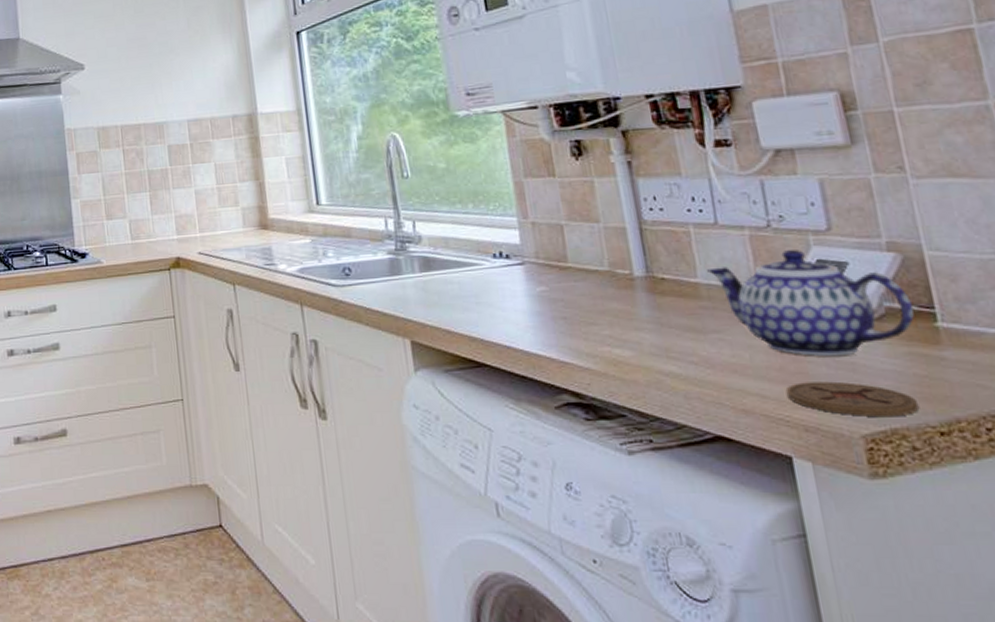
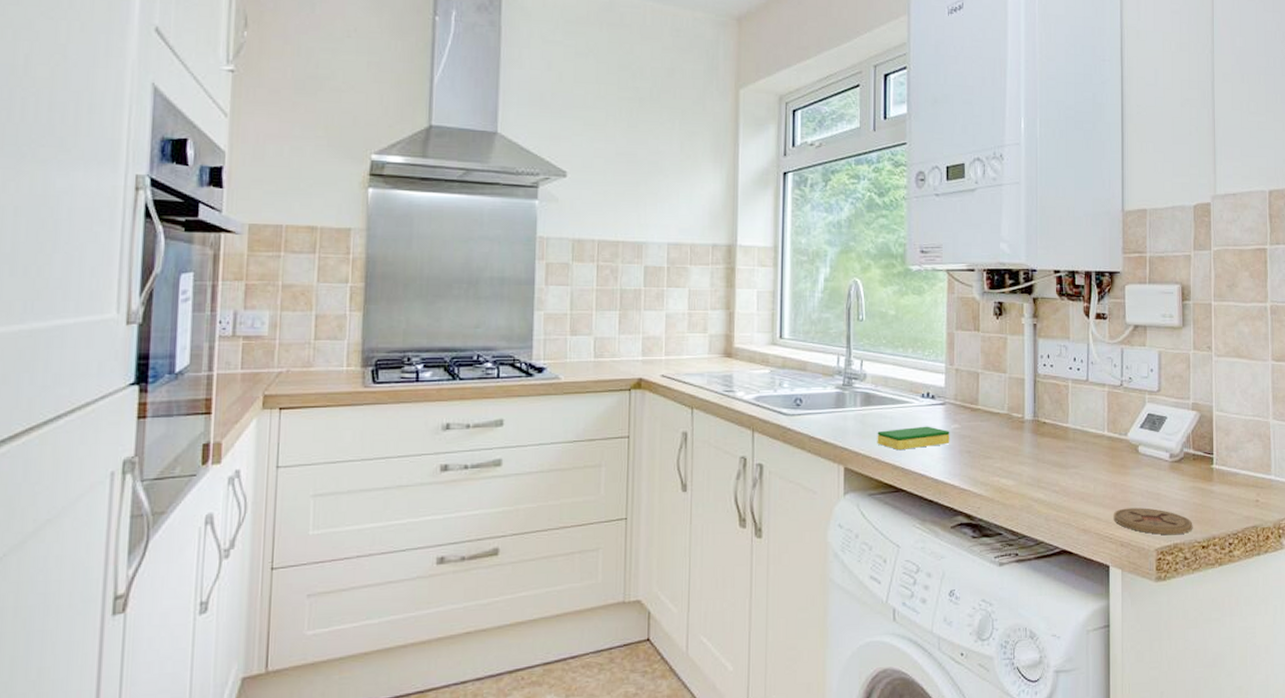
dish sponge: none [444,290,538,320] -> present [877,426,950,451]
teapot: present [707,249,915,357] -> none [1076,404,1201,489]

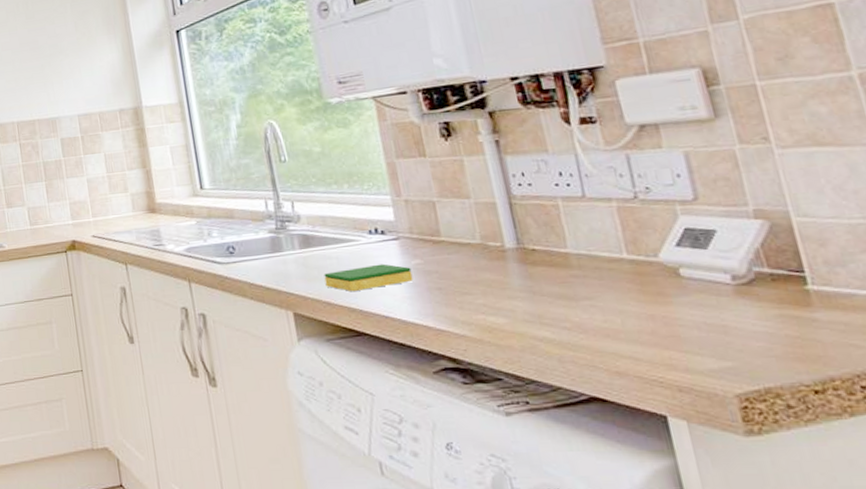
coaster: present [1113,508,1193,535] -> none [658,343,793,377]

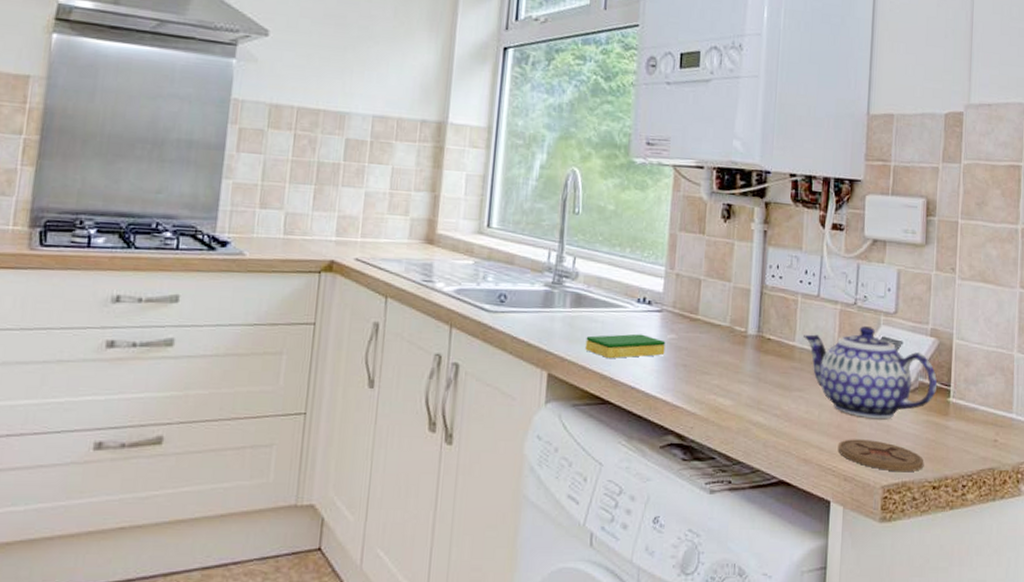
teapot: none [577,218,785,321] -> present [804,325,938,420]
coaster: none [658,343,793,377] -> present [837,439,924,472]

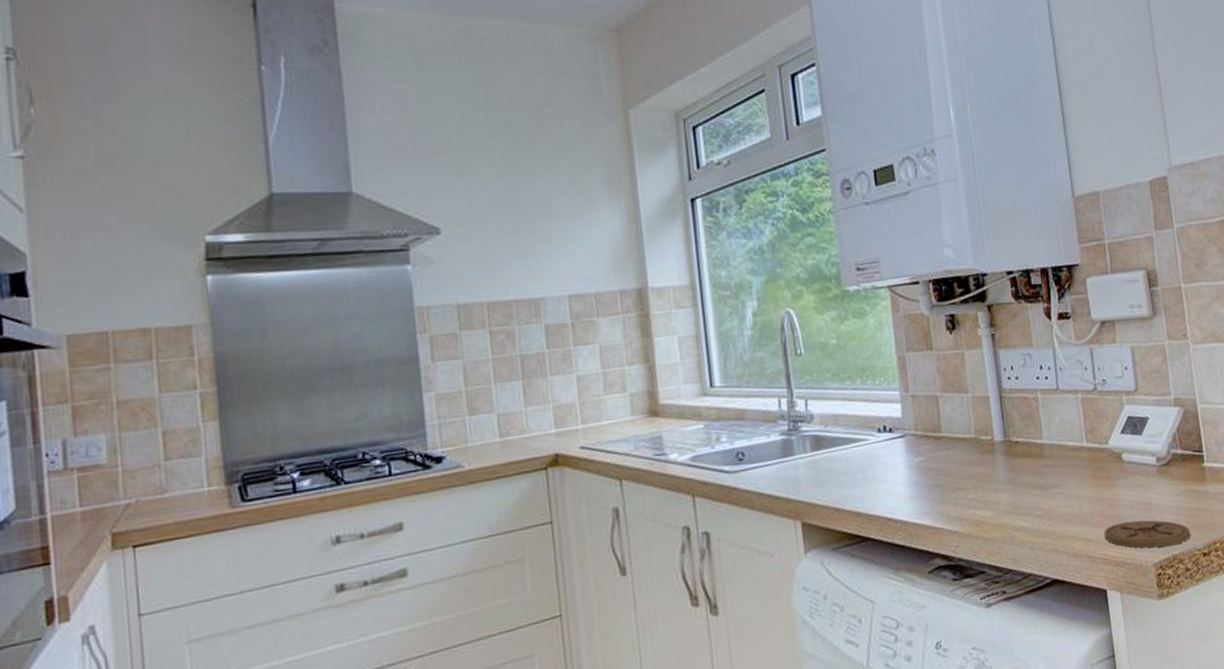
dish sponge: present [585,333,666,359] -> none [833,463,916,495]
teapot: present [804,325,938,420] -> none [1050,408,1190,501]

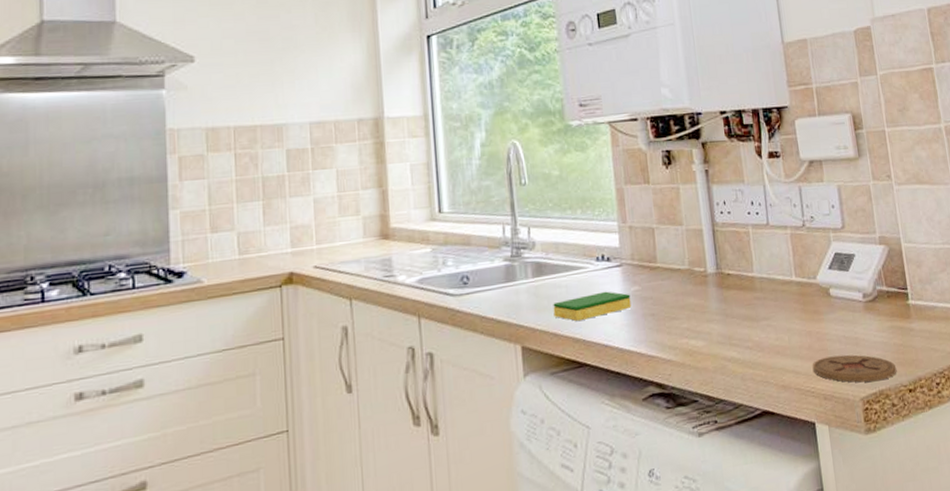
dish sponge: none [833,463,916,495] -> present [553,291,632,322]

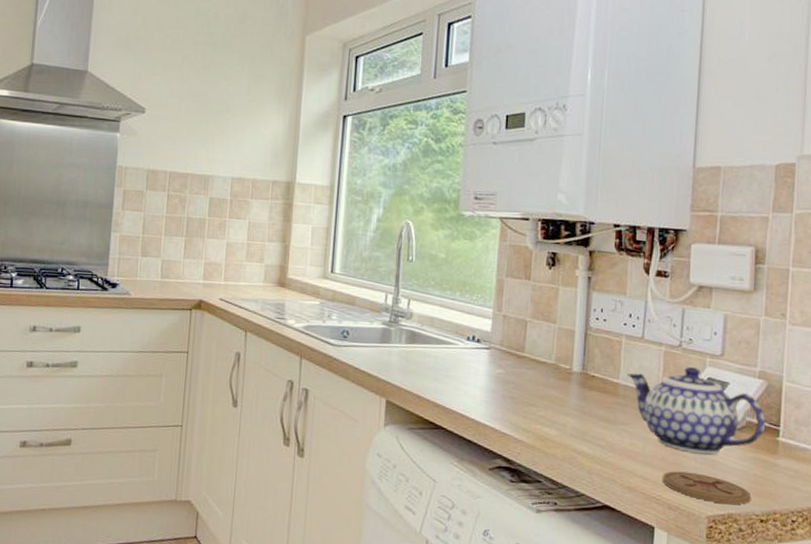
dish sponge: present [553,291,632,322] -> none [419,368,494,390]
teapot: none [761,244,895,335] -> present [628,366,766,455]

